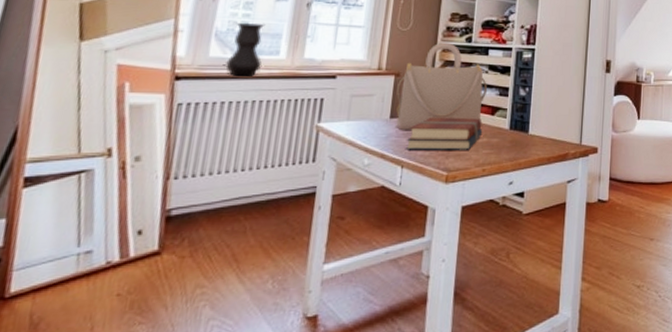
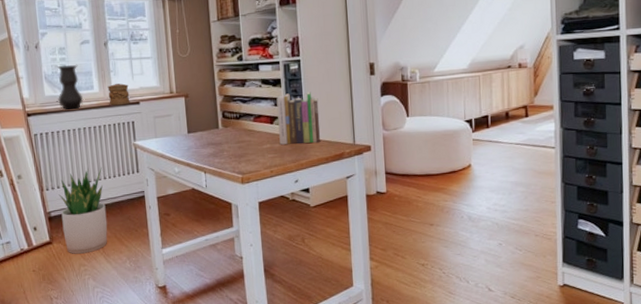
planter: none [181,152,265,270] -> present [58,167,108,254]
decorative box: none [295,52,327,78] -> present [107,83,130,106]
handbag: present [396,42,488,130] -> none [188,63,264,142]
books: present [405,118,483,150] -> none [204,127,266,159]
books: none [498,82,548,141] -> present [276,91,321,145]

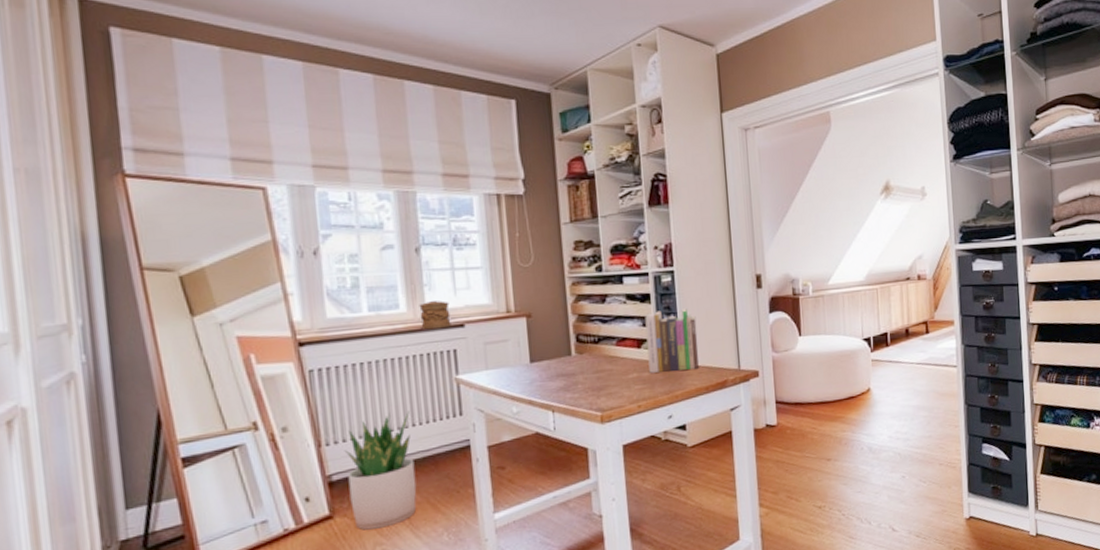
vase: present [57,65,83,110] -> none [345,277,383,336]

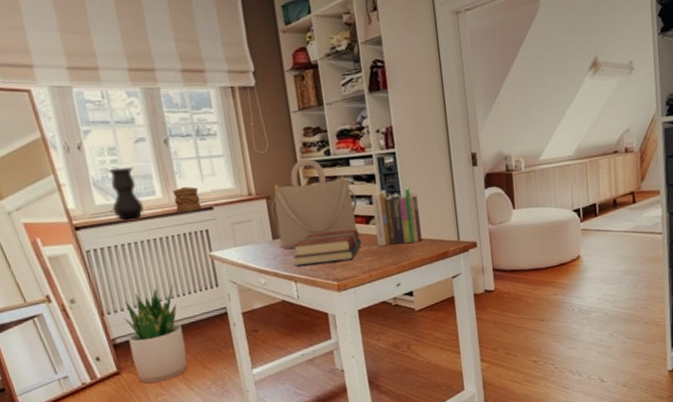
vase: none [345,277,383,336] -> present [107,167,144,220]
handbag: none [531,274,629,374] -> present [271,159,358,249]
books: none [551,353,632,394] -> present [292,229,362,267]

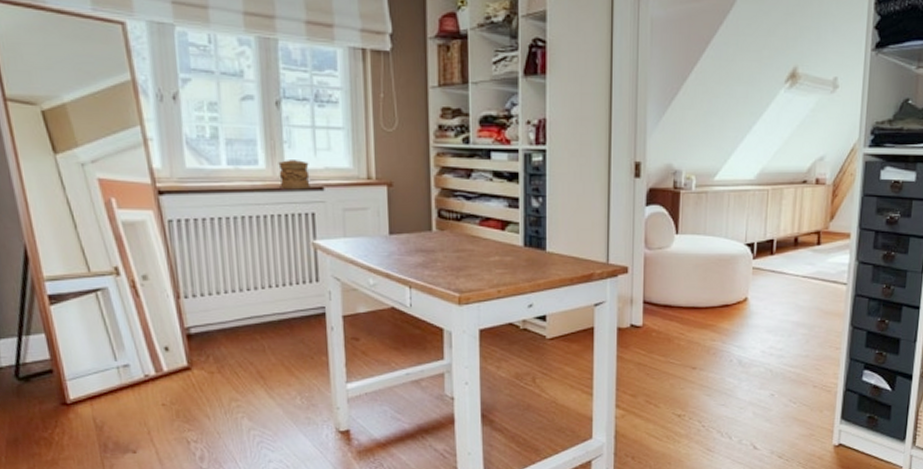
vase: present [107,167,144,220] -> none [204,128,242,189]
planter: present [123,283,188,384] -> none [202,271,272,385]
handbag: present [271,159,358,249] -> none [392,145,495,247]
books: present [292,229,362,267] -> none [410,234,494,270]
books: present [371,186,423,246] -> none [511,191,566,259]

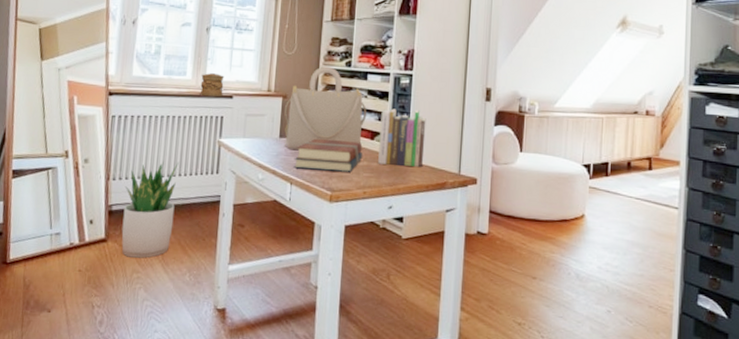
planter: none [202,271,272,385] -> present [121,162,179,258]
handbag: none [392,145,495,247] -> present [284,66,367,149]
books: none [410,234,494,270] -> present [293,139,363,172]
books: none [511,191,566,259] -> present [378,108,426,168]

